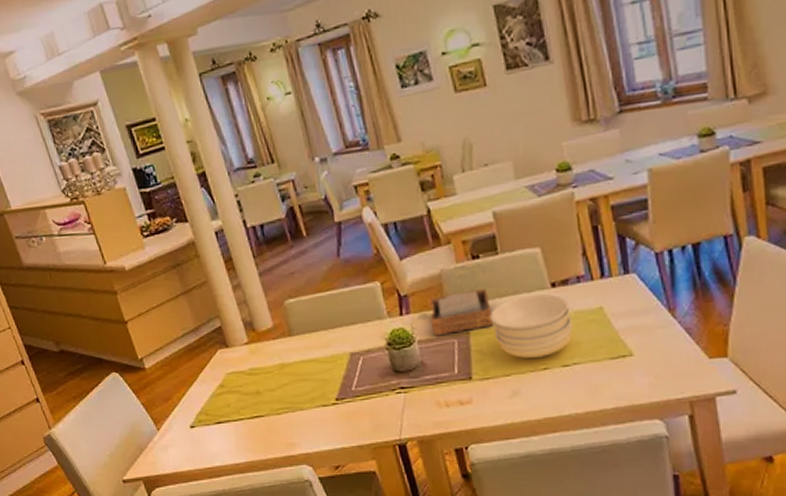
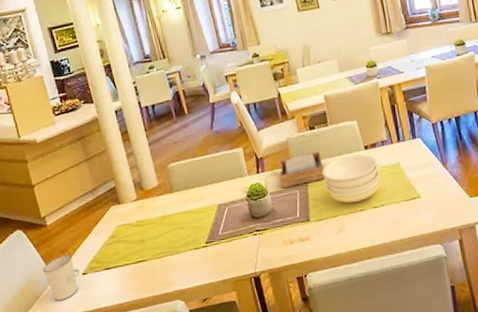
cup: none [144,404,187,455] -> present [42,255,80,301]

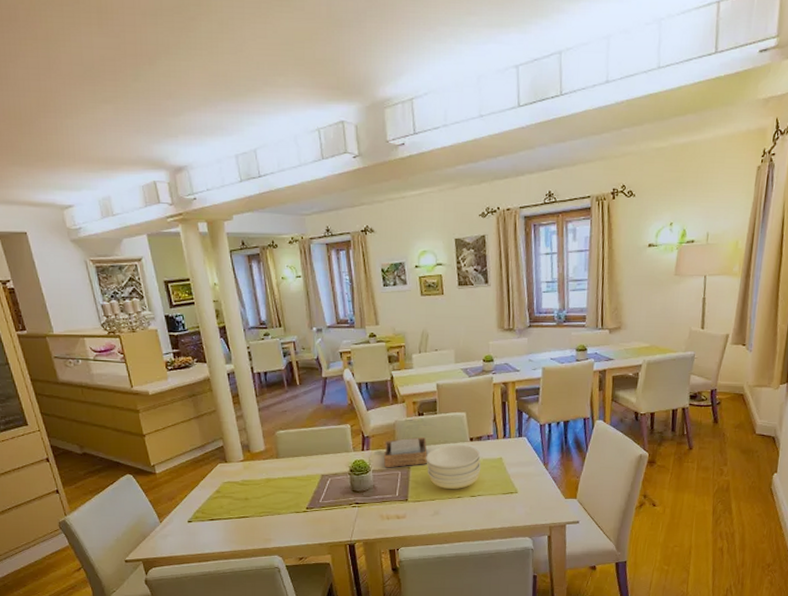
cup: present [42,255,80,301] -> none [150,503,185,542]

